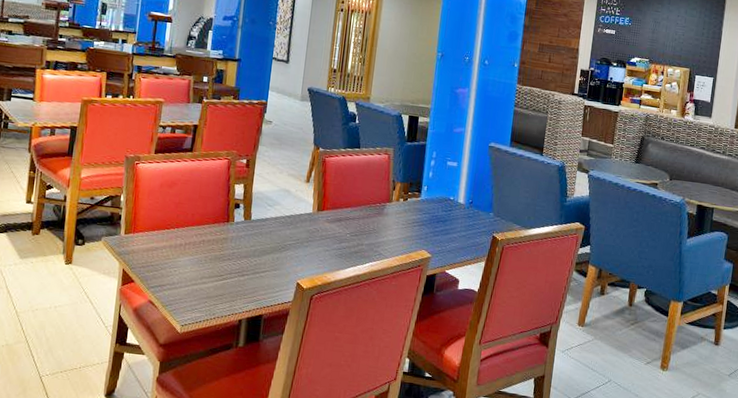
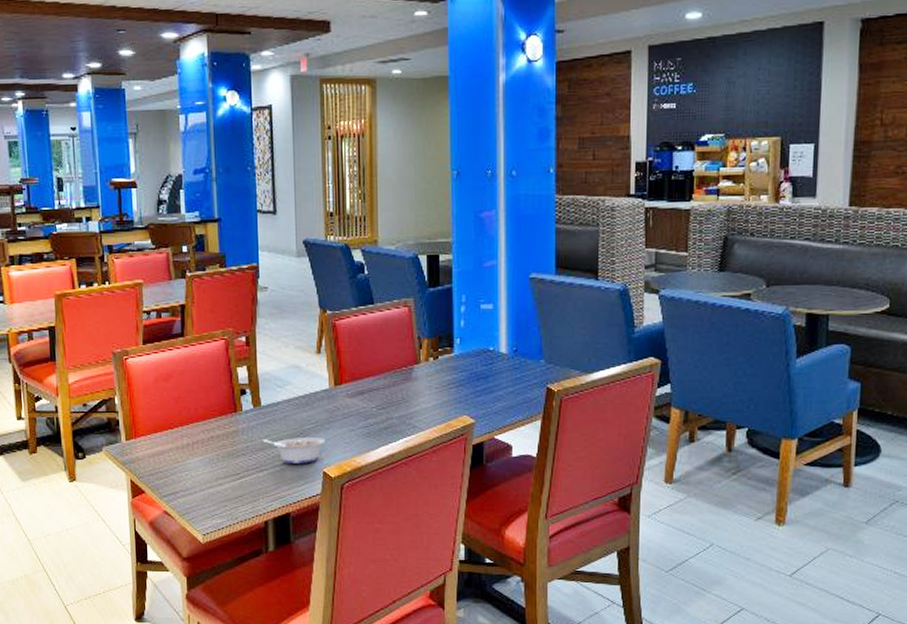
legume: none [248,248,303,274] -> present [262,438,326,464]

